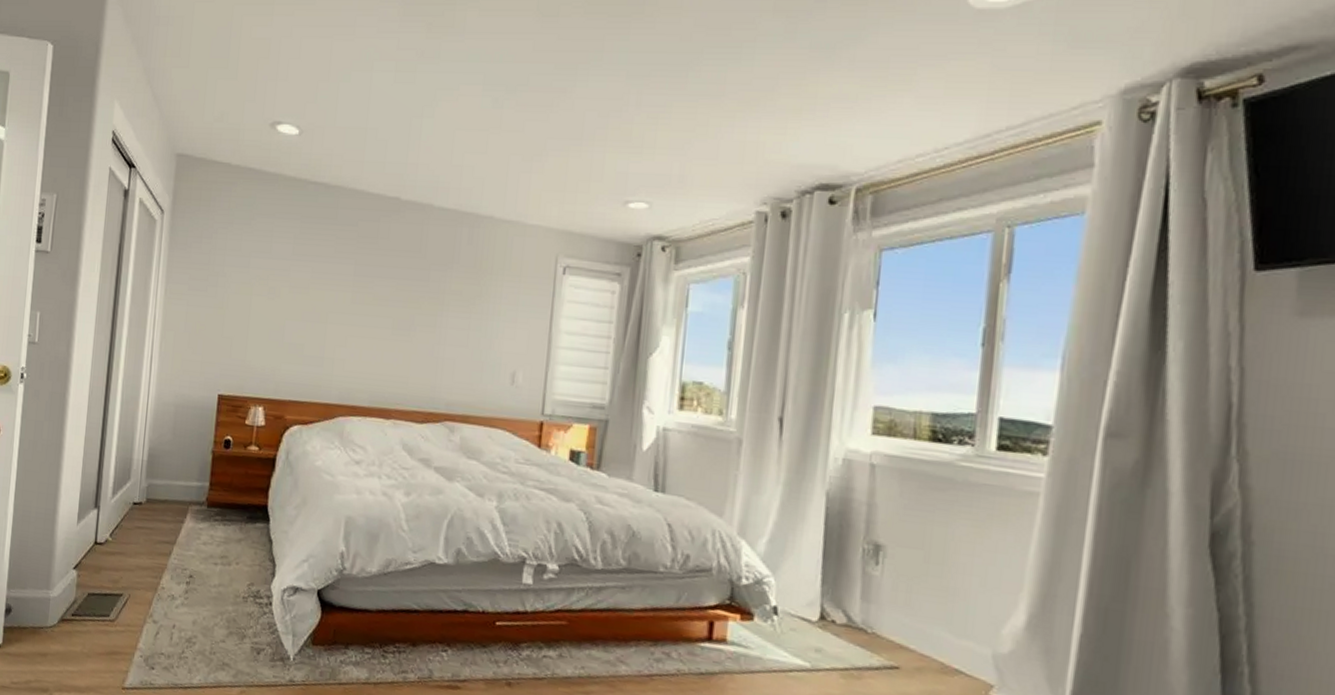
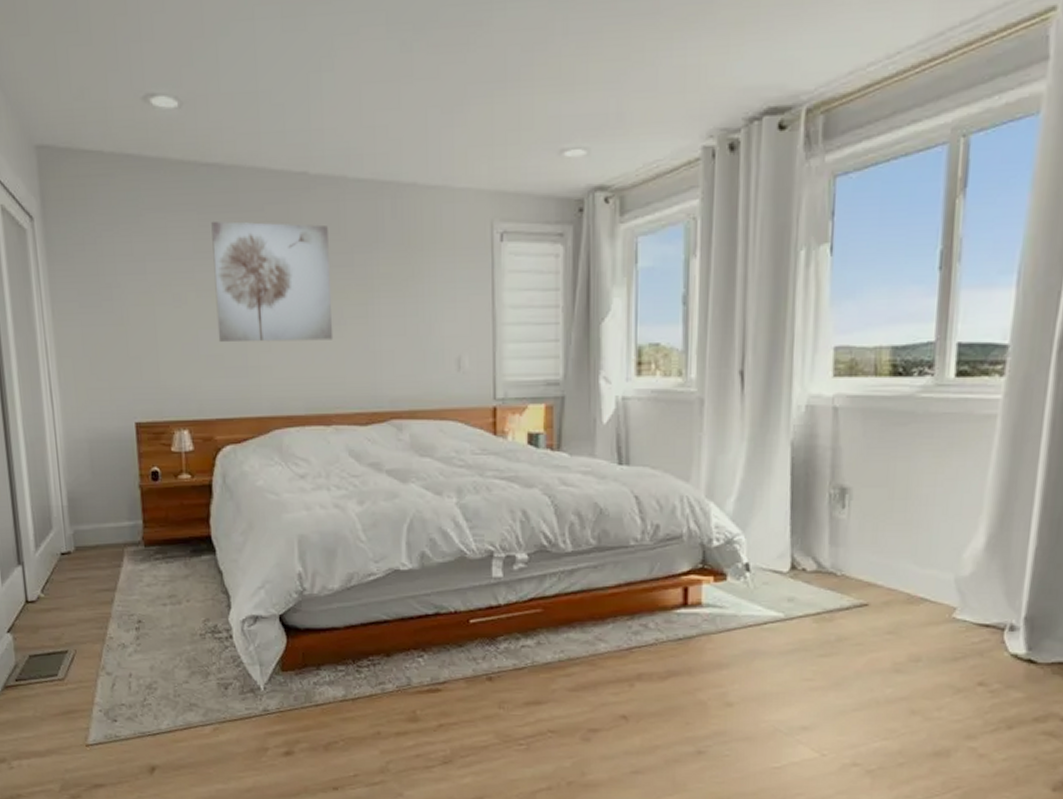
wall art: none [302,230,411,343] -> present [211,221,334,342]

